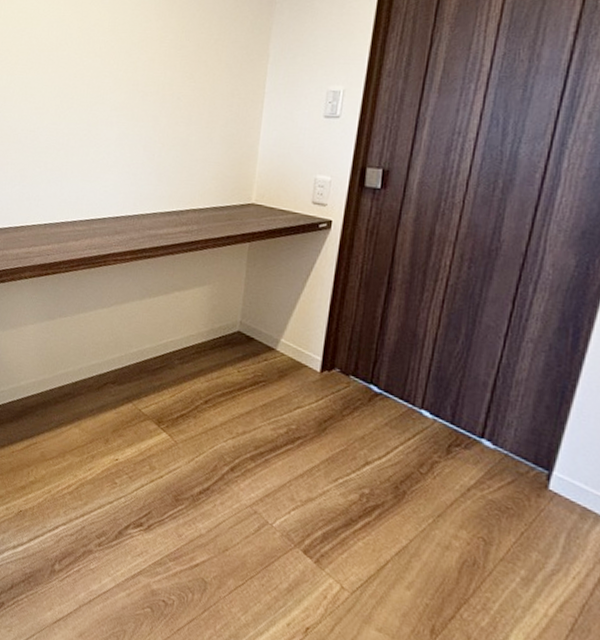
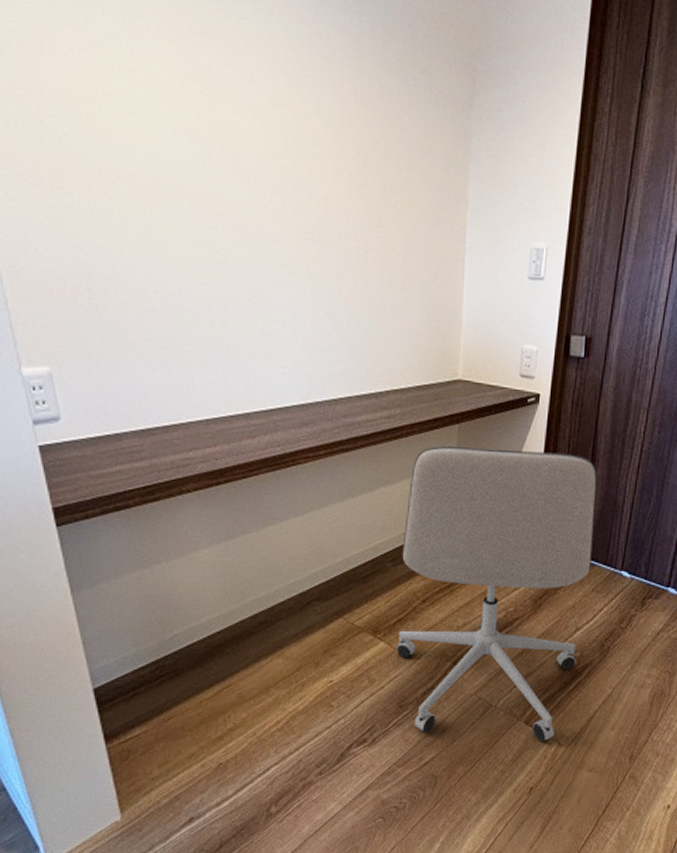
office chair: none [176,260,394,580] -> present [395,446,598,742]

